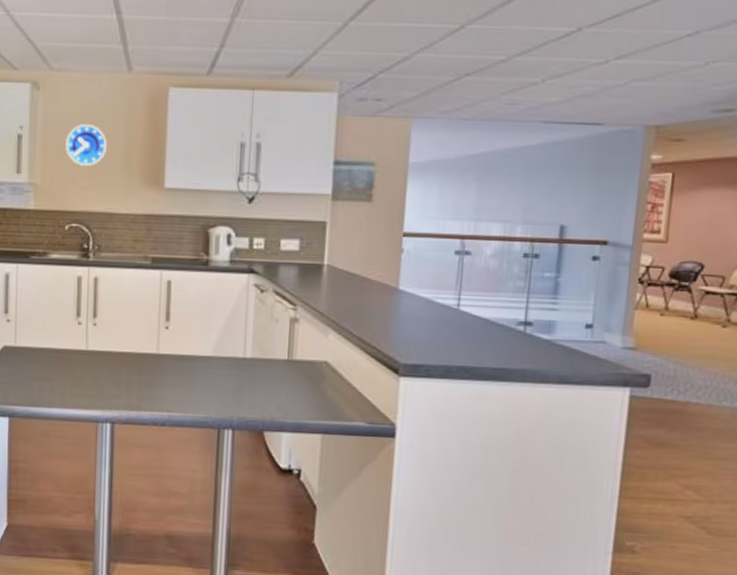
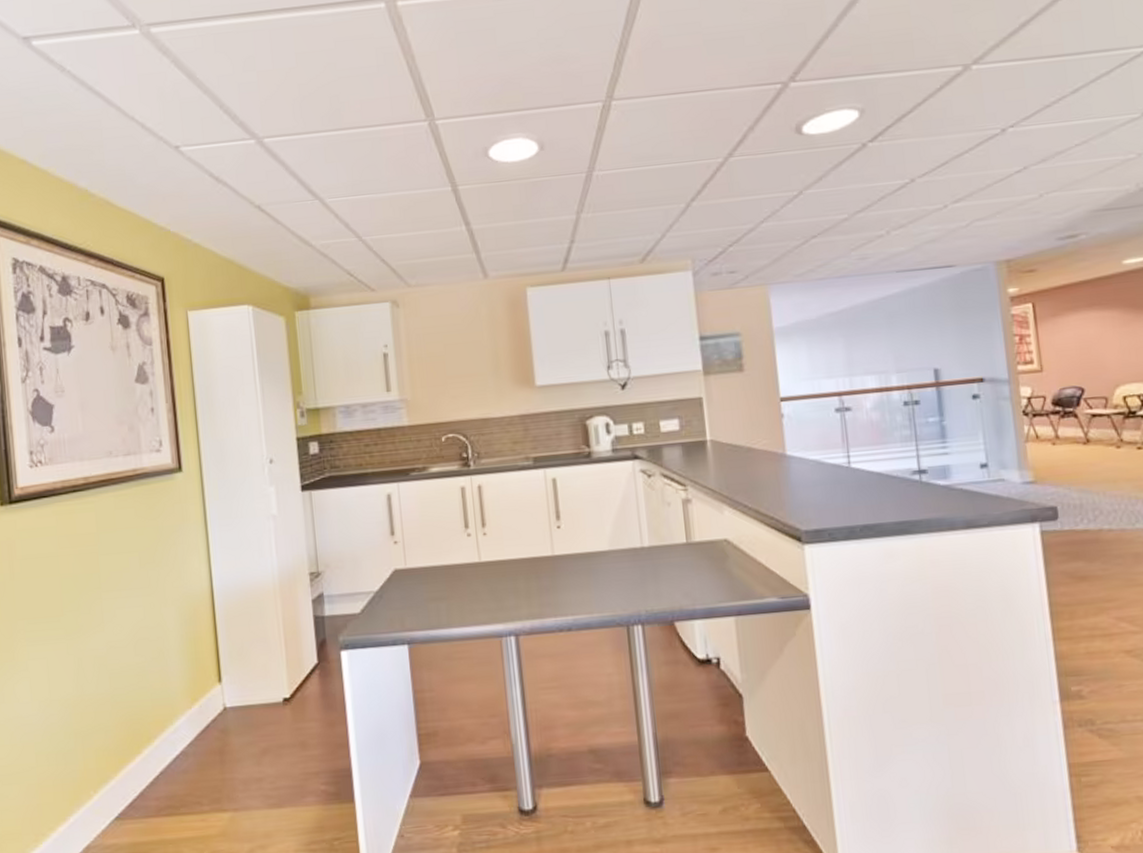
wall clock: present [66,124,107,166] -> none [431,334,473,376]

